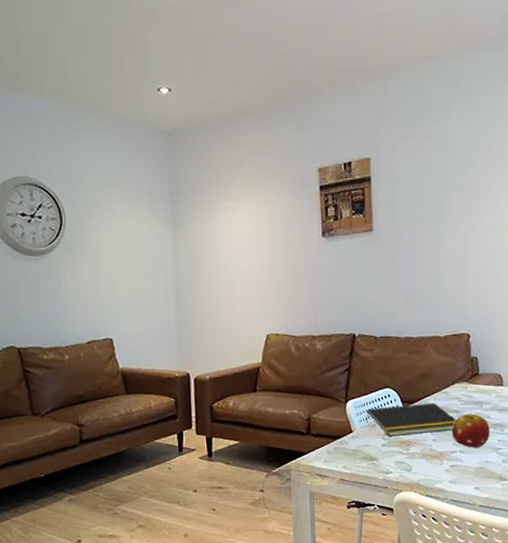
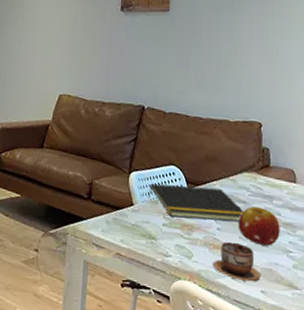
cup: none [430,449,475,482] -> present [212,241,261,283]

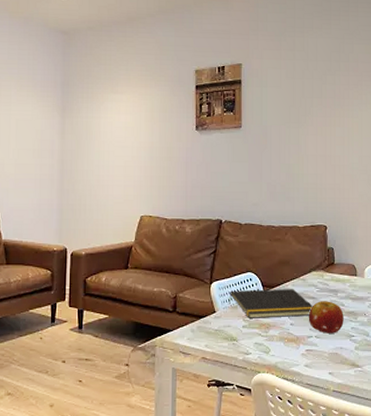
cup: present [212,241,261,283] -> none [287,334,329,367]

